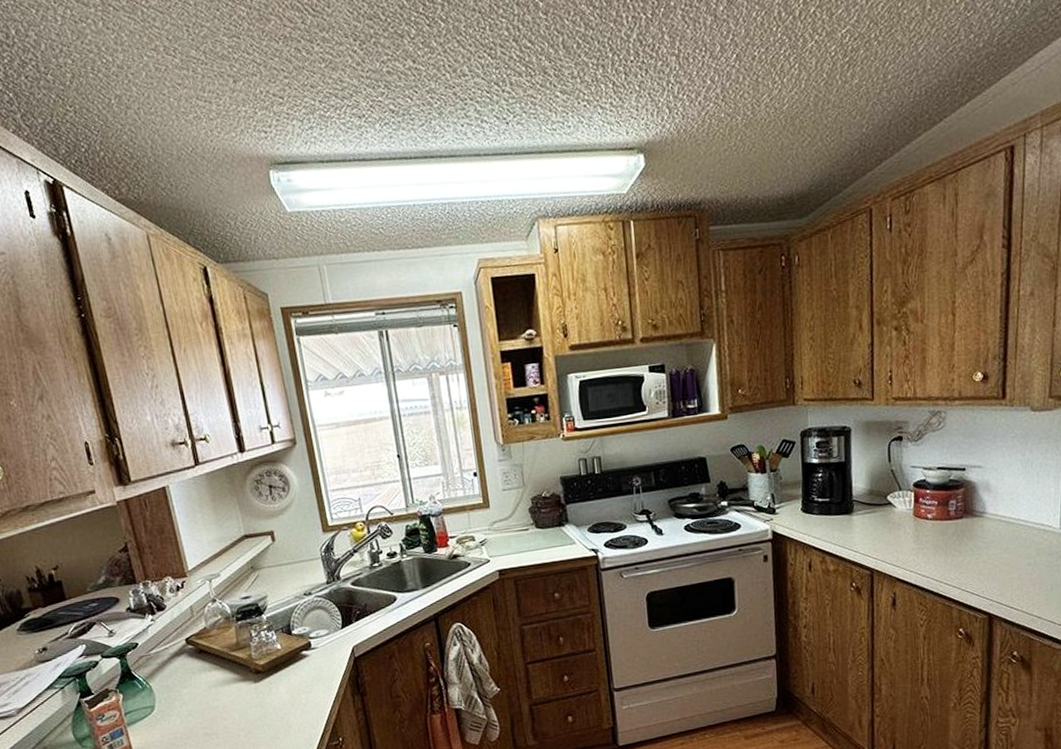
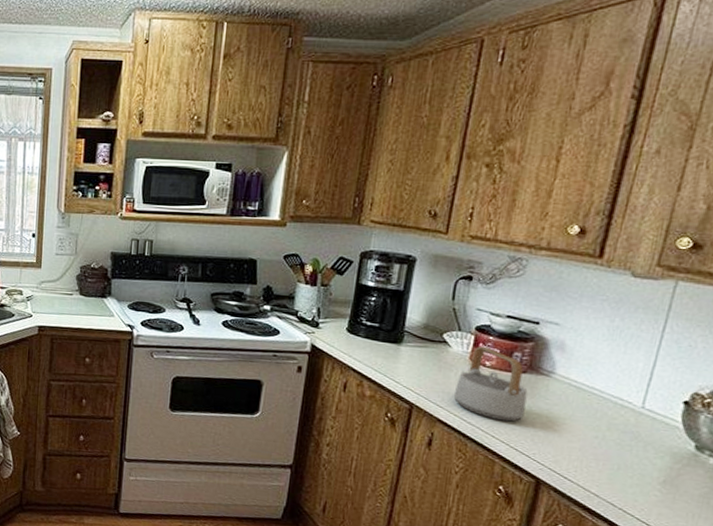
teapot: none [906,501,968,568] -> present [453,347,528,422]

